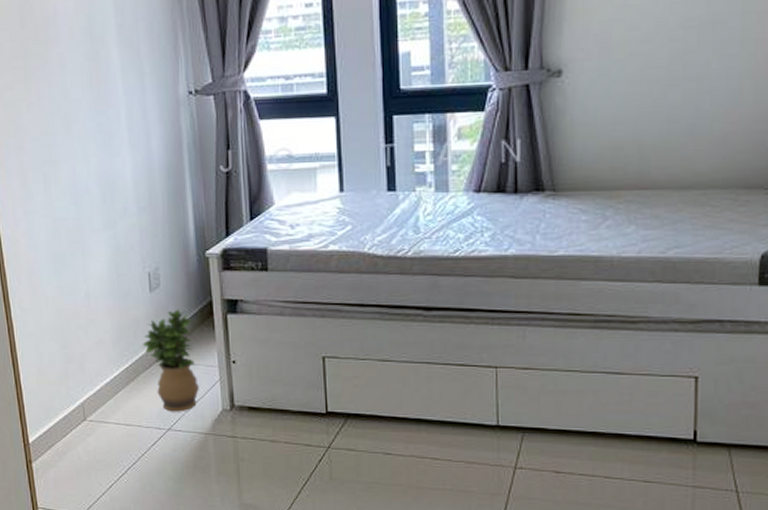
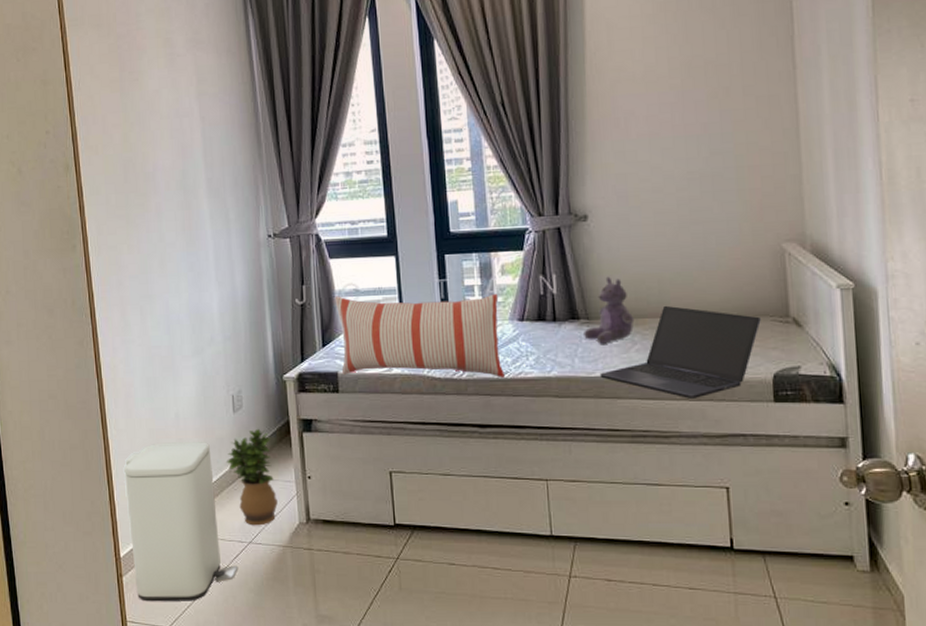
pedal bin: none [30,323,157,489] -> present [124,442,239,602]
pillow: none [265,161,455,257] -> present [335,293,505,379]
stuffed animal: none [548,142,608,219] -> present [584,276,635,344]
laptop: none [563,175,753,282] -> present [599,305,761,400]

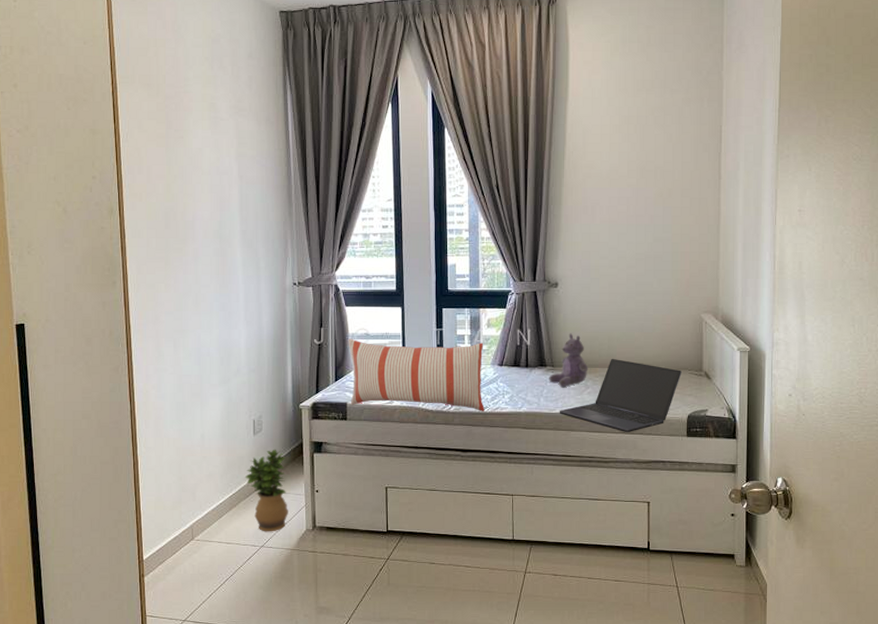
pedal bin: present [124,442,239,602] -> none [151,459,251,598]

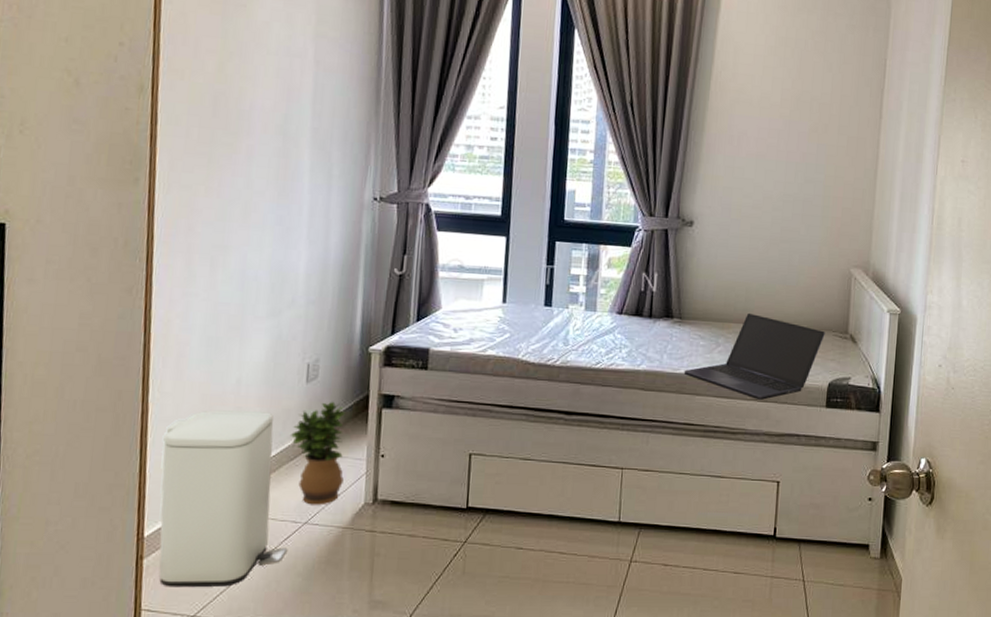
pedal bin: none [151,459,251,598] -> present [158,410,288,588]
pillow: present [348,338,485,412] -> none [433,270,602,368]
stuffed animal: present [549,333,588,387] -> none [675,280,721,343]

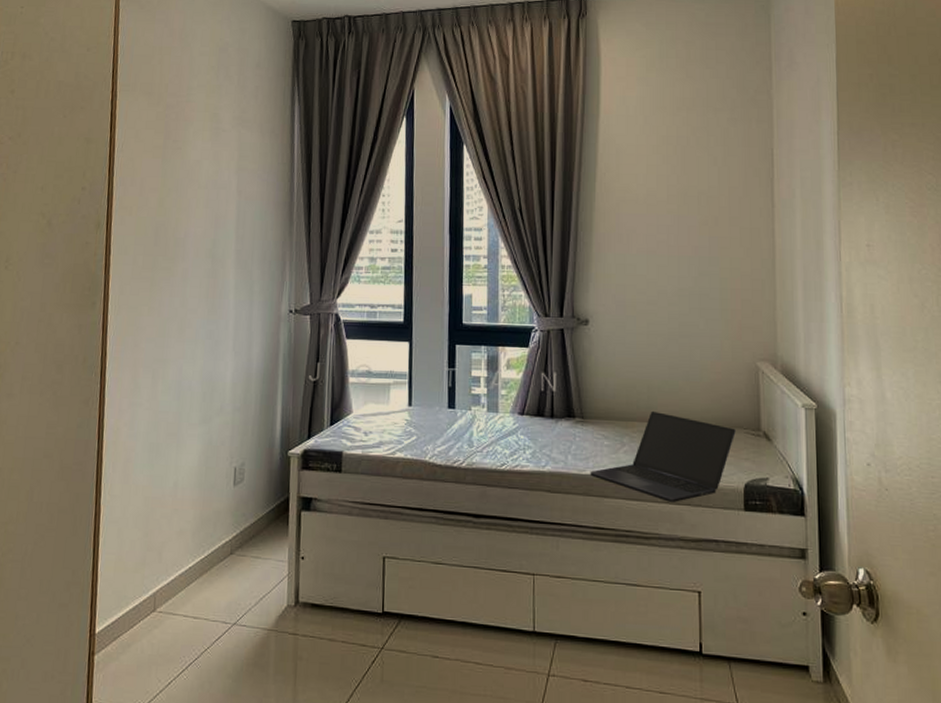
pedal bin: present [158,410,288,588] -> none [107,512,219,686]
potted plant: present [289,401,345,505] -> none [219,503,268,606]

